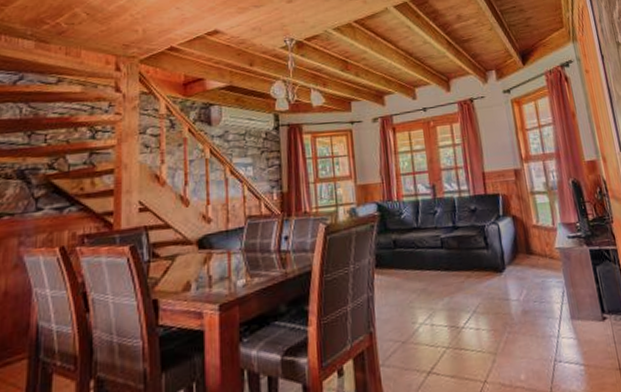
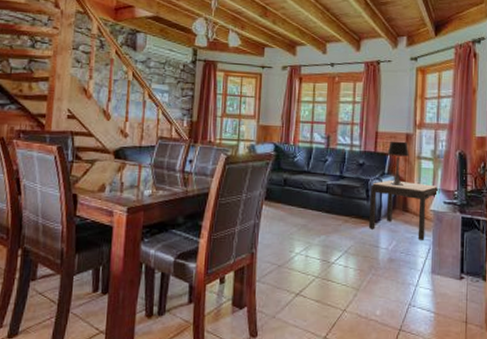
side table: none [488,220,562,285] -> present [369,180,440,241]
table lamp: none [498,178,523,228] -> present [387,141,409,186]

